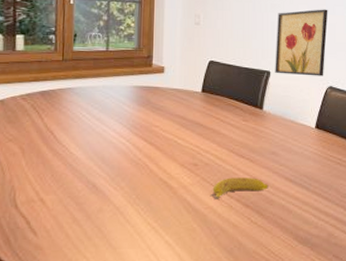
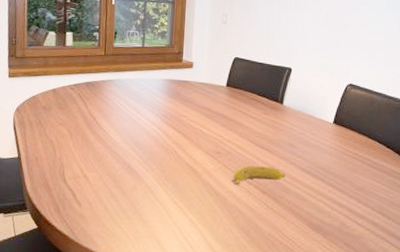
wall art: present [275,9,328,76] -> none [296,8,352,74]

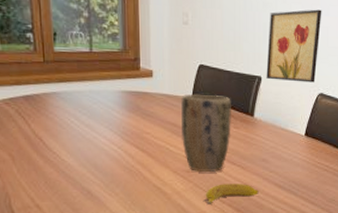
plant pot: none [215,83,263,155] -> present [181,94,232,173]
wall art: none [296,8,352,74] -> present [266,9,322,83]

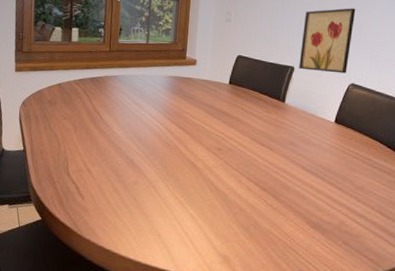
plant pot: present [181,94,232,173] -> none [216,80,265,152]
banana: present [203,184,259,204] -> none [231,163,286,182]

